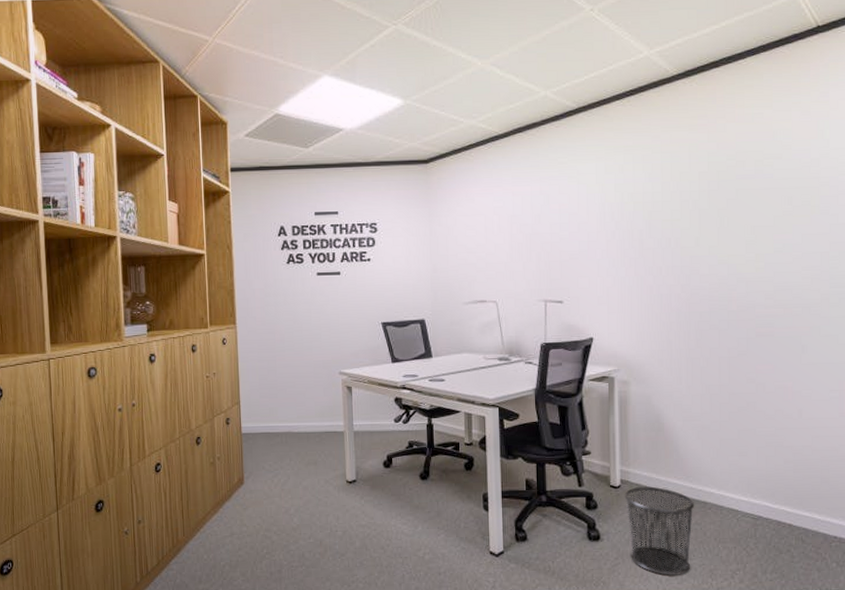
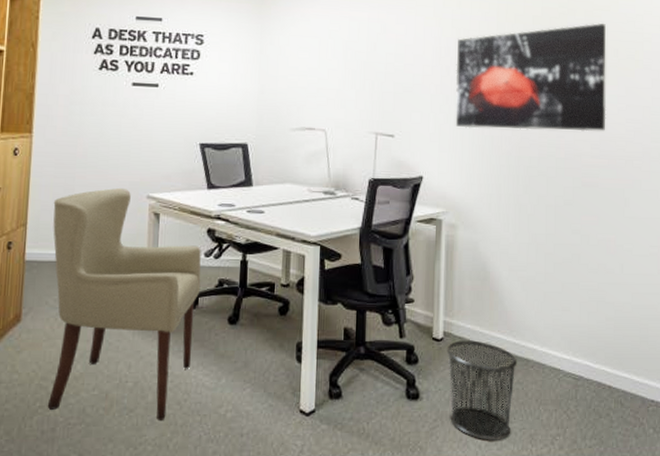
chair: none [260,367,393,562] -> present [47,188,201,420]
wall art: none [621,171,781,289] -> present [455,23,607,132]

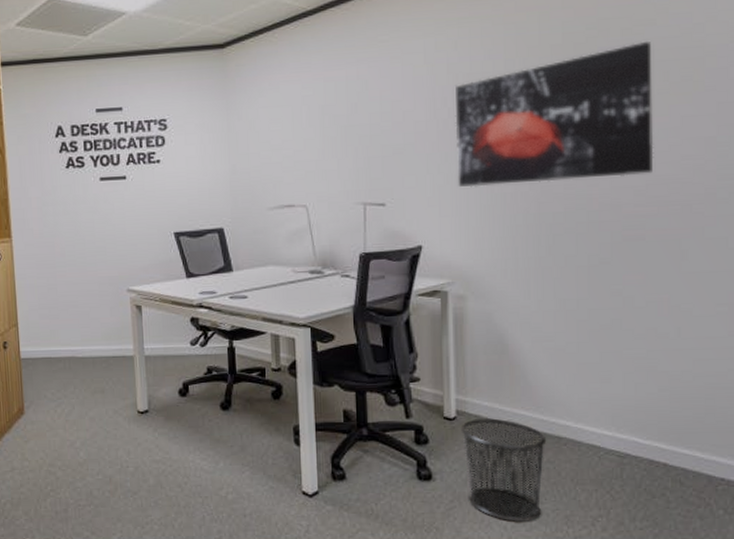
chair: present [47,188,201,420] -> none [39,284,190,502]

